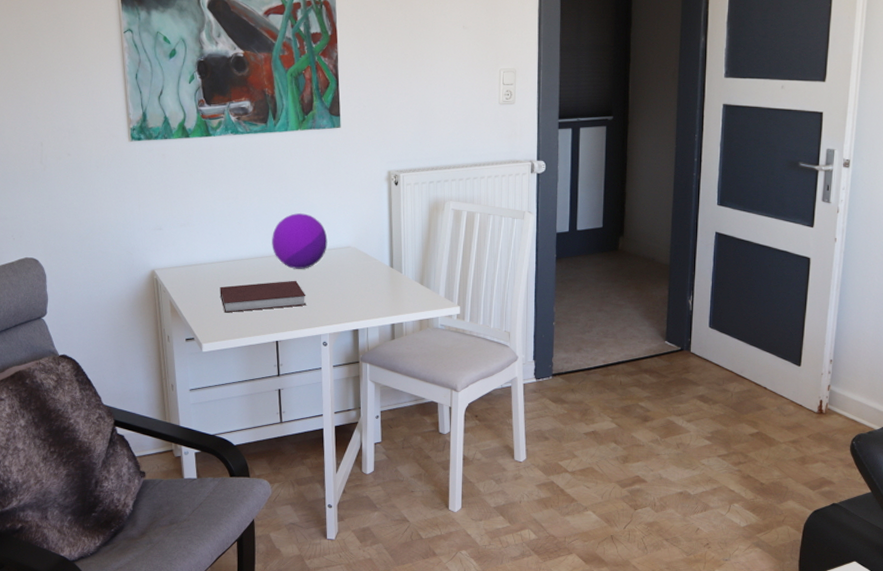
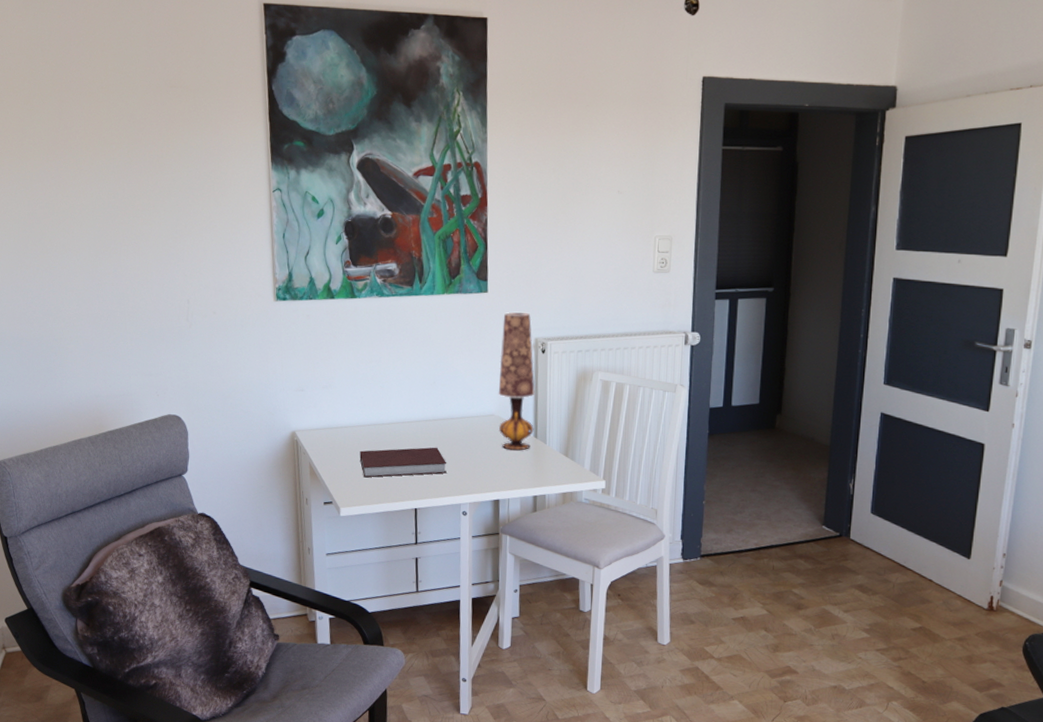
decorative orb: present [272,213,328,269] -> none [414,378,471,436]
table lamp: none [354,145,390,281] -> present [498,311,535,451]

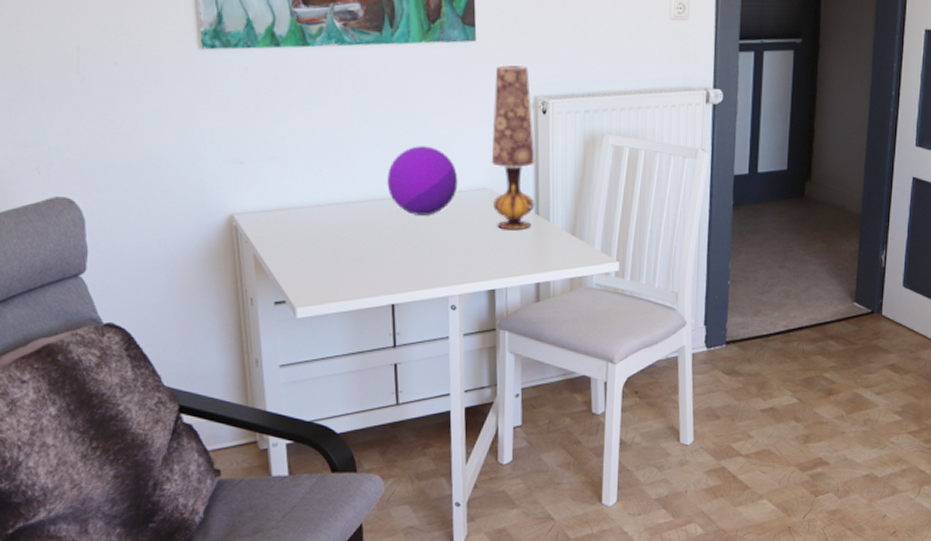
notebook: present [359,447,447,478] -> none [319,229,431,270]
decorative orb: none [414,378,471,436] -> present [387,146,458,215]

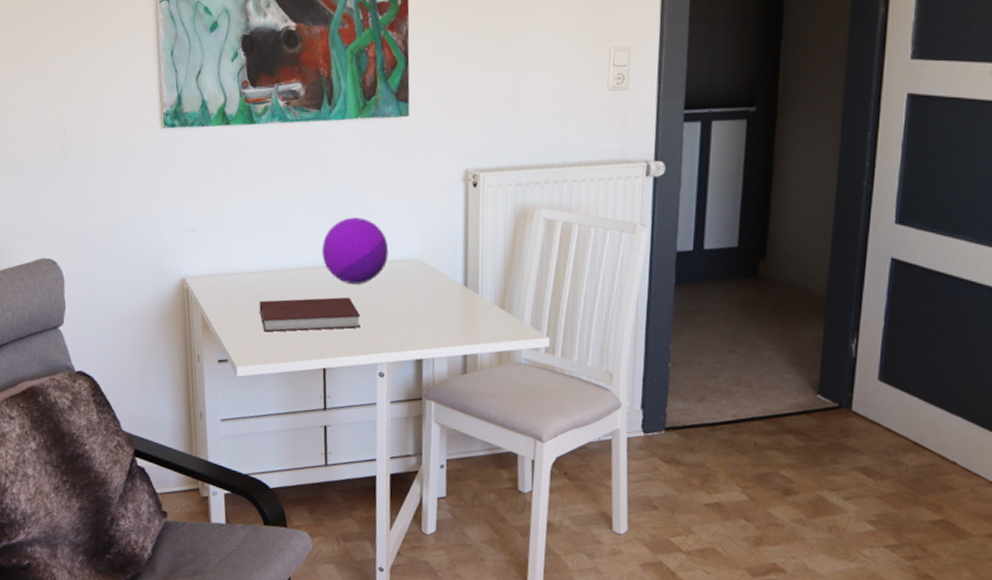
notebook: none [319,229,431,270] -> present [259,297,361,332]
table lamp: present [491,64,535,230] -> none [421,138,465,302]

